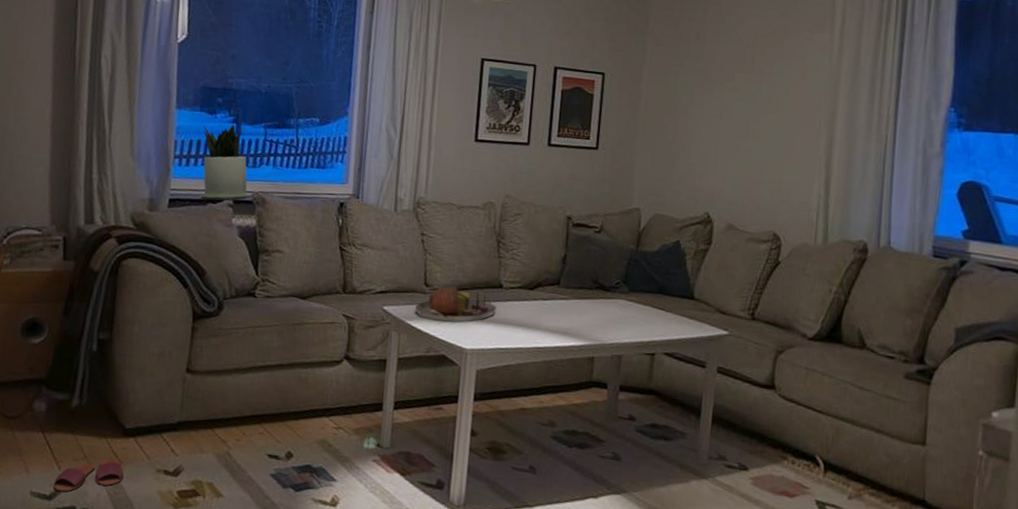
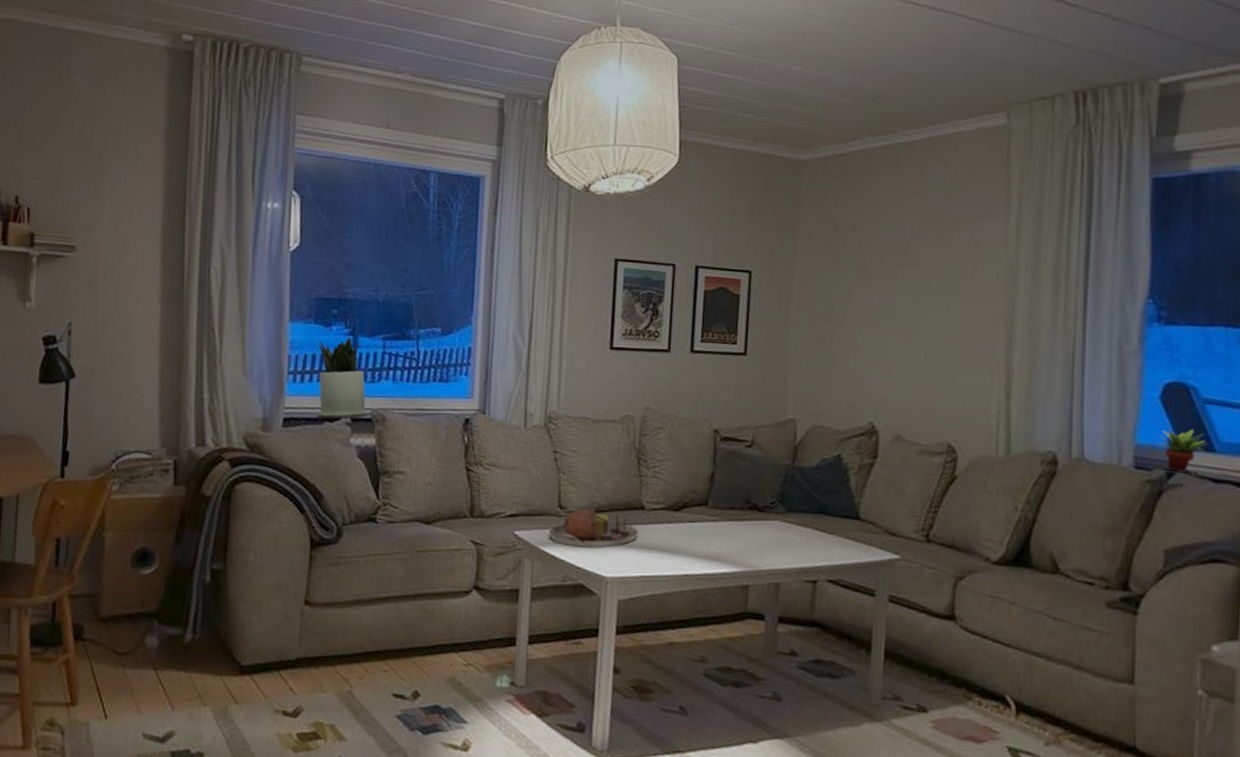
slippers: present [53,458,124,492] -> none [166,697,241,735]
succulent plant: none [954,223,995,260] -> present [1158,429,1207,472]

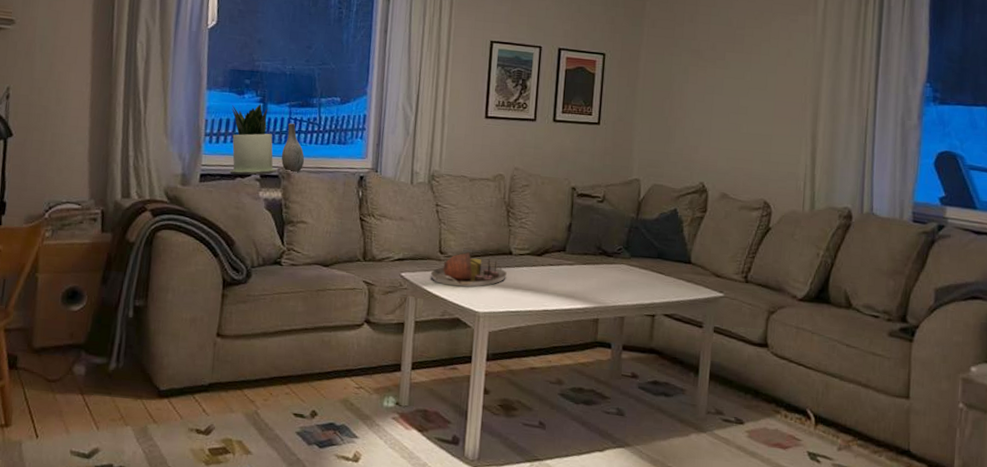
vase: none [374,358,401,416] -> present [281,123,304,173]
succulent plant: present [1158,429,1207,472] -> none [932,190,970,225]

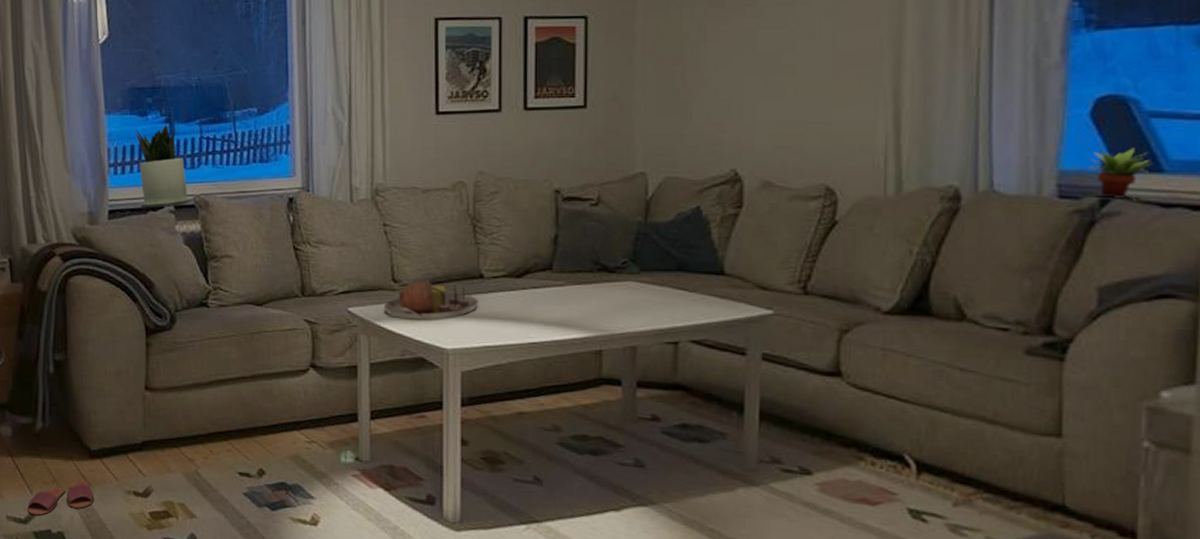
slippers: none [91,418,159,451] -> present [27,480,95,516]
vase: present [281,123,304,173] -> none [196,143,222,200]
succulent plant: none [932,190,970,225] -> present [1088,148,1153,197]

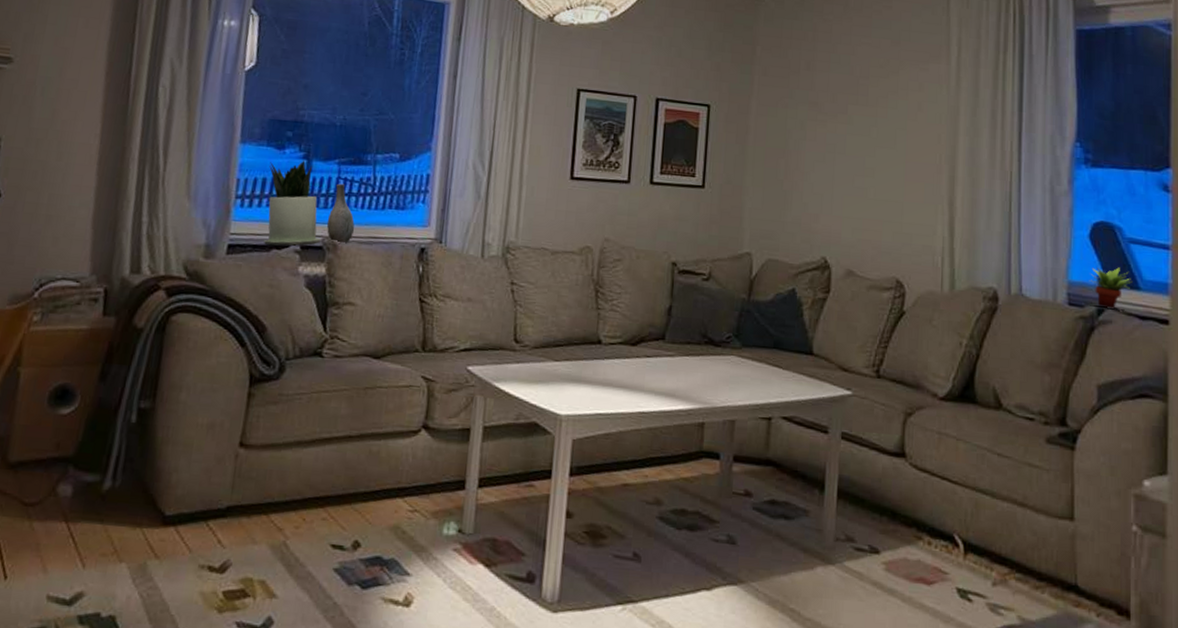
slippers: present [27,480,95,516] -> none [74,552,161,596]
vase: none [196,143,222,200] -> present [326,183,355,244]
serving tray: present [383,279,478,320] -> none [503,341,595,384]

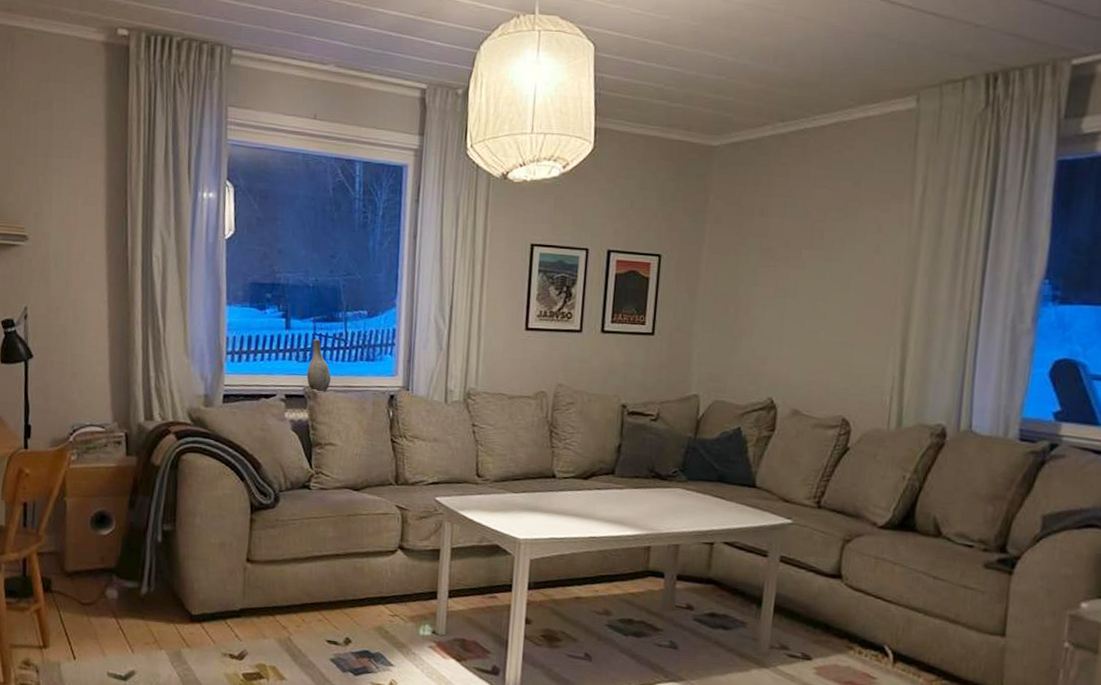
planter: present [263,160,322,247] -> none [253,319,303,396]
succulent plant: present [1089,267,1133,309] -> none [1044,404,1092,444]

